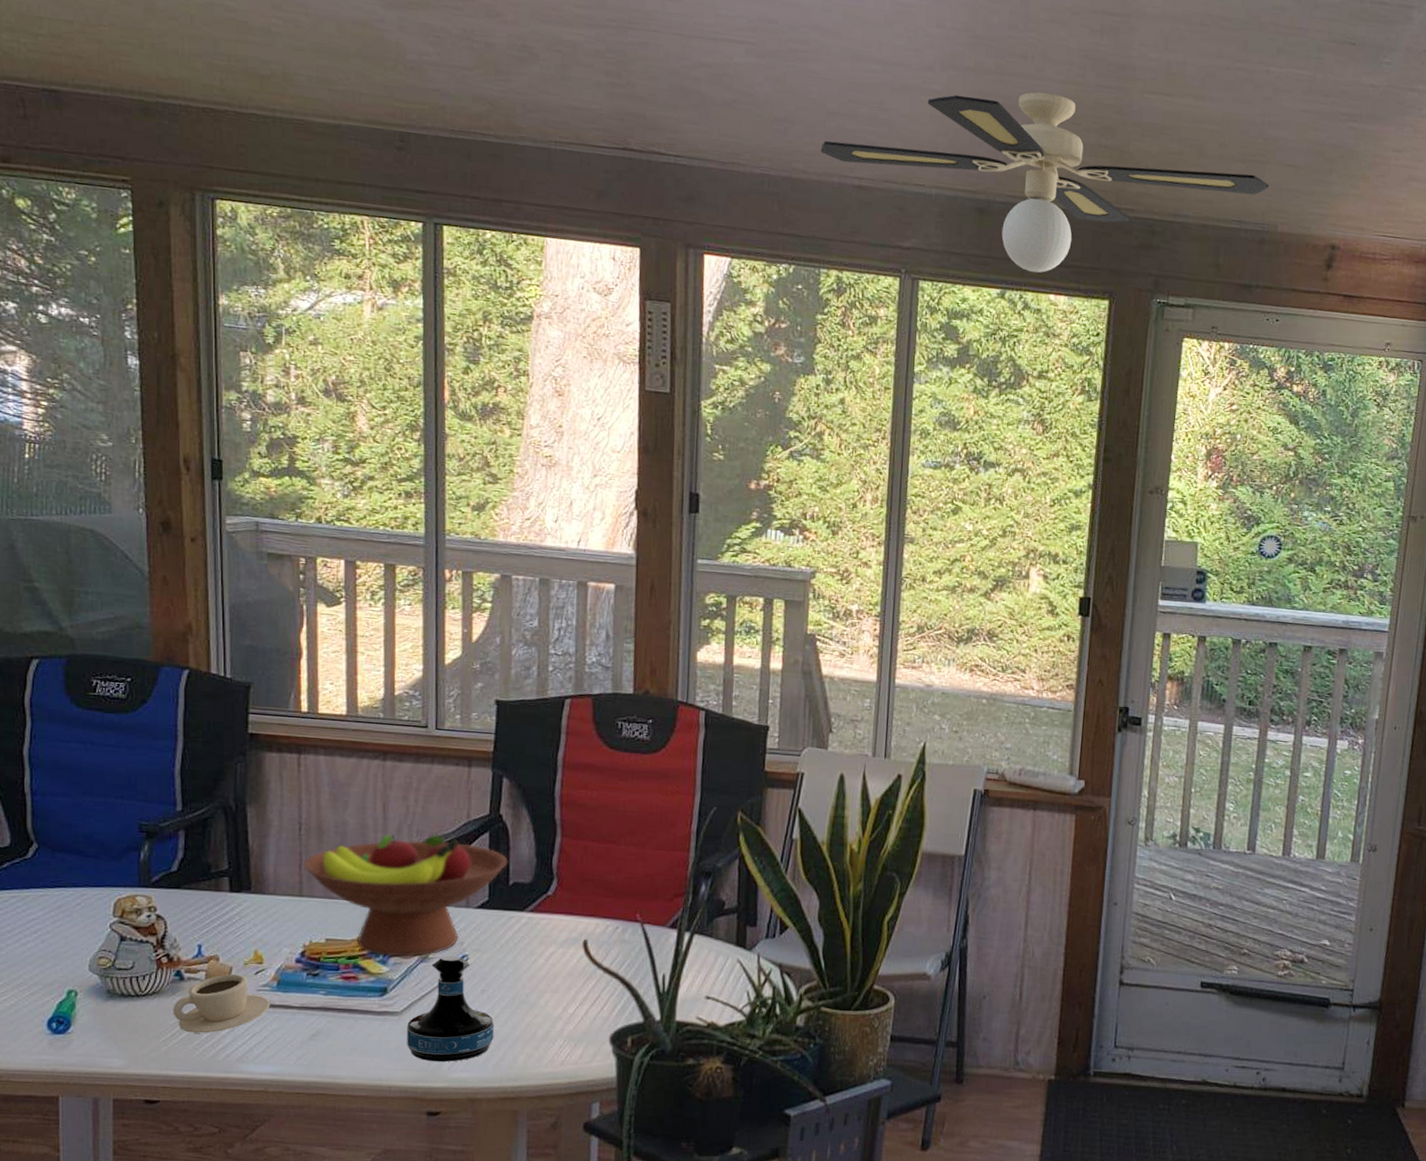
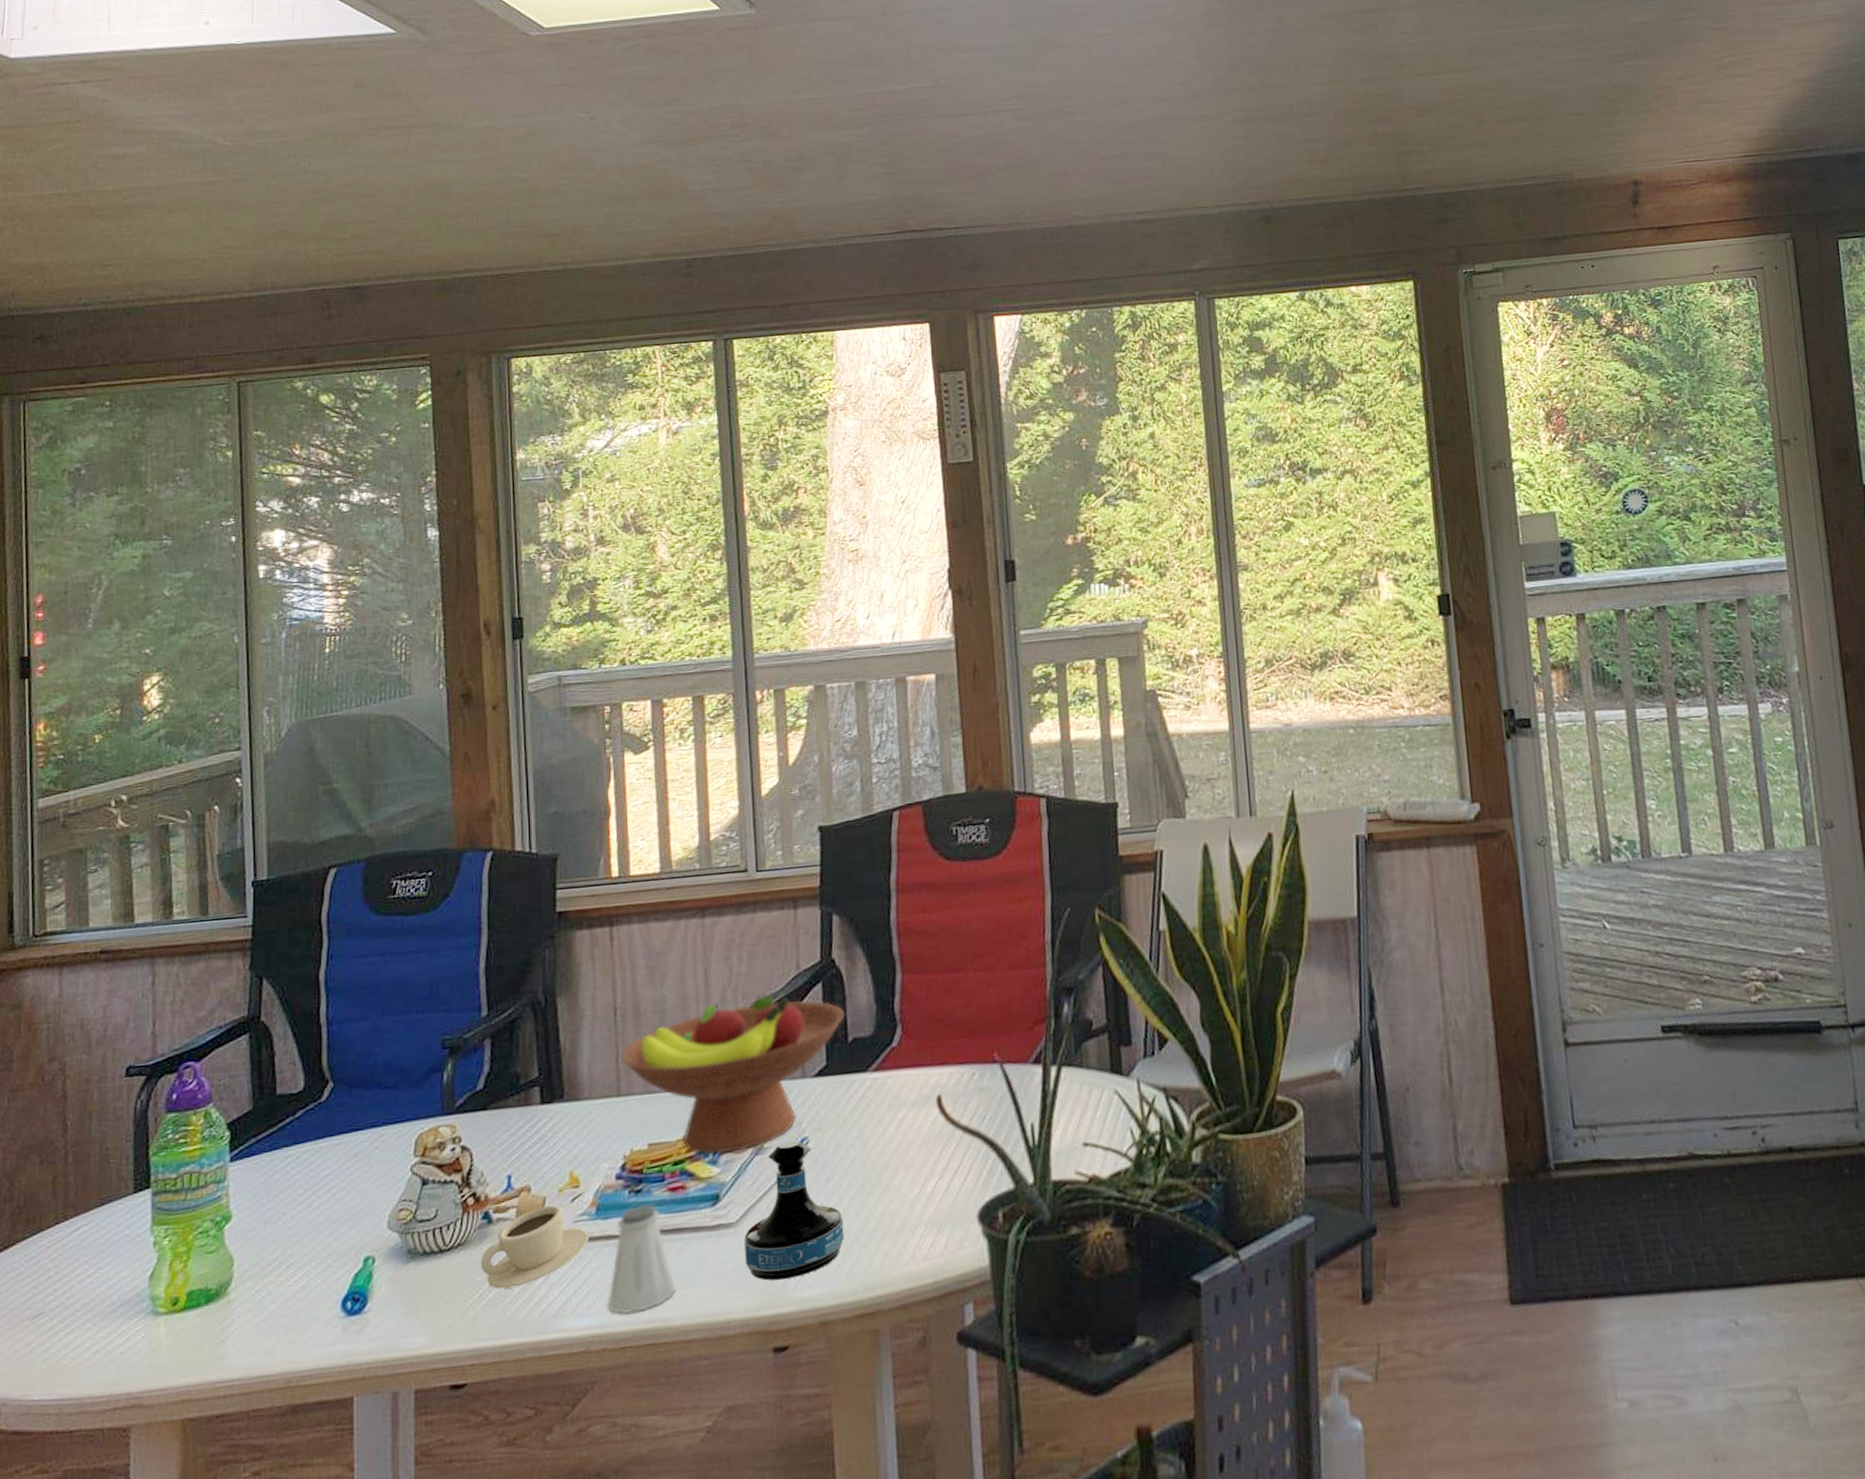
saltshaker: none [284,986,346,1069] -> present [606,1204,676,1314]
ceiling fan: present [820,92,1269,273] -> none [1098,95,1556,269]

